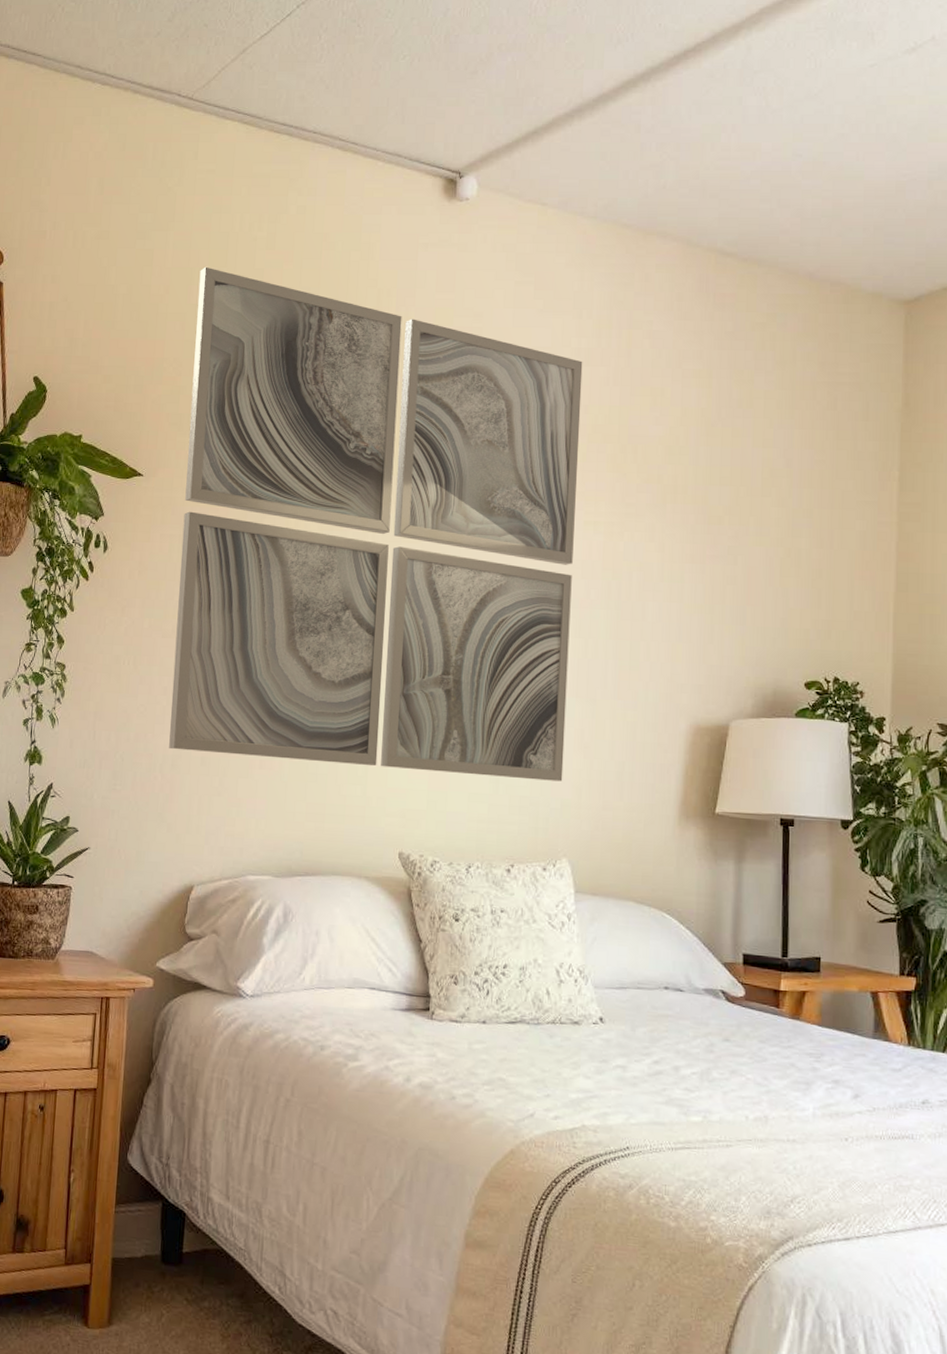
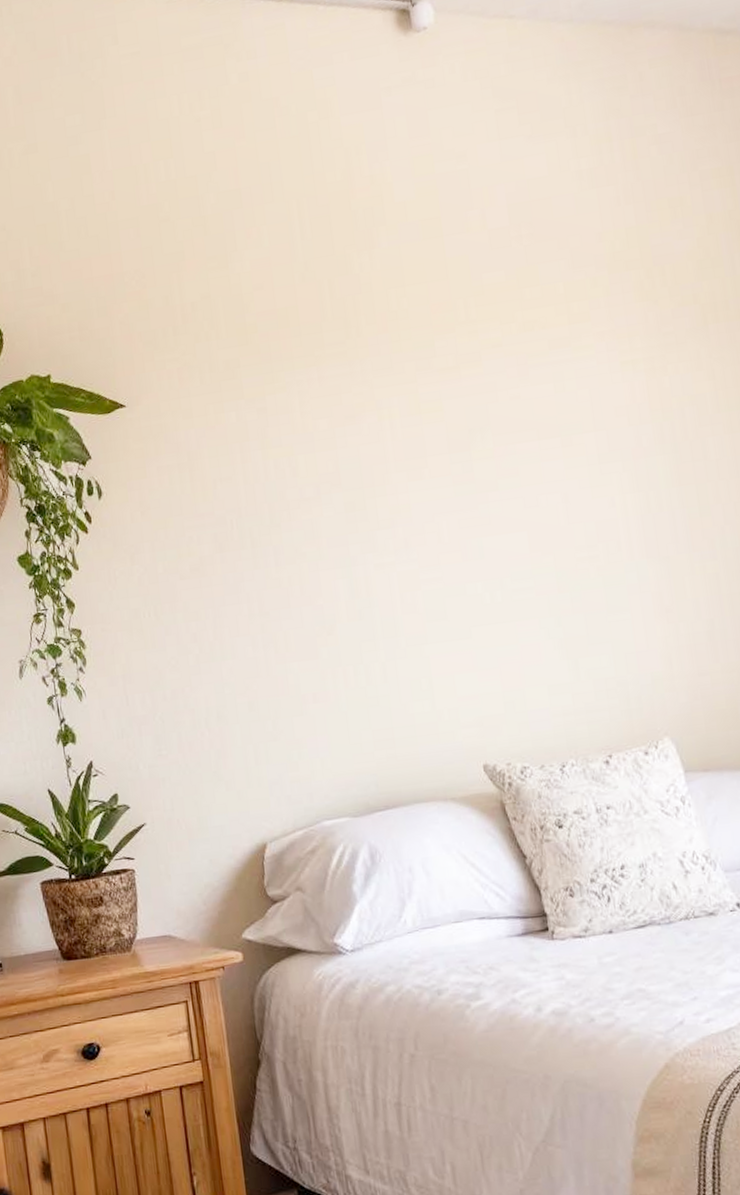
wall art: present [169,266,583,782] -> none [144,161,649,700]

